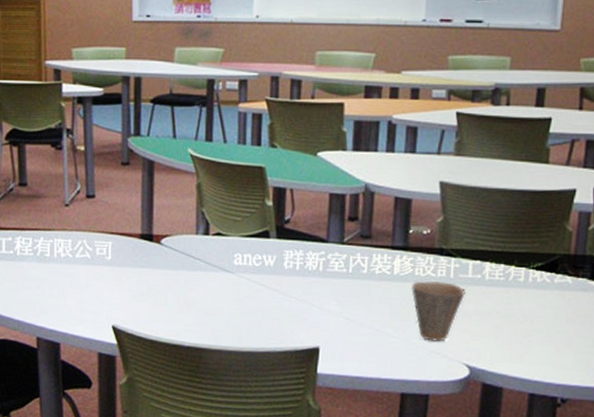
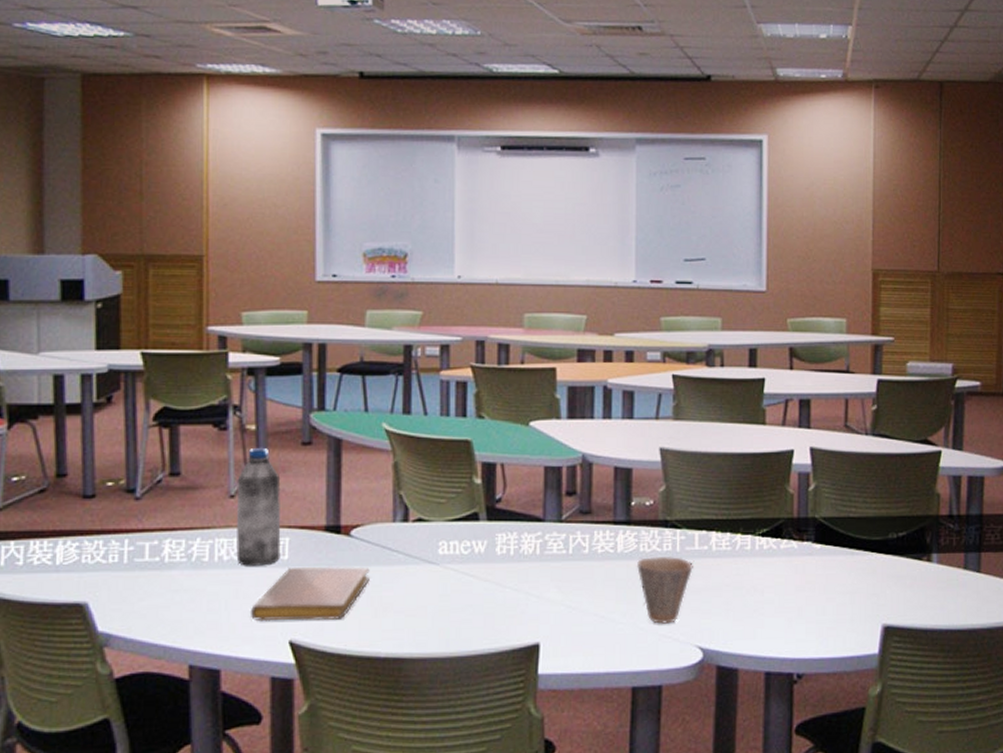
water bottle: none [70,165,105,264] -> present [236,447,281,566]
notebook: none [83,267,176,312] -> present [251,566,370,622]

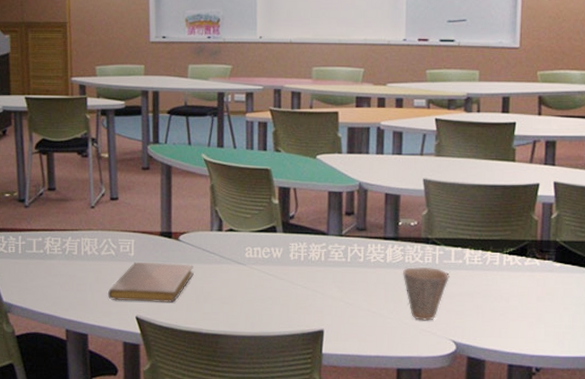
water bottle: present [236,447,281,566] -> none [96,170,128,260]

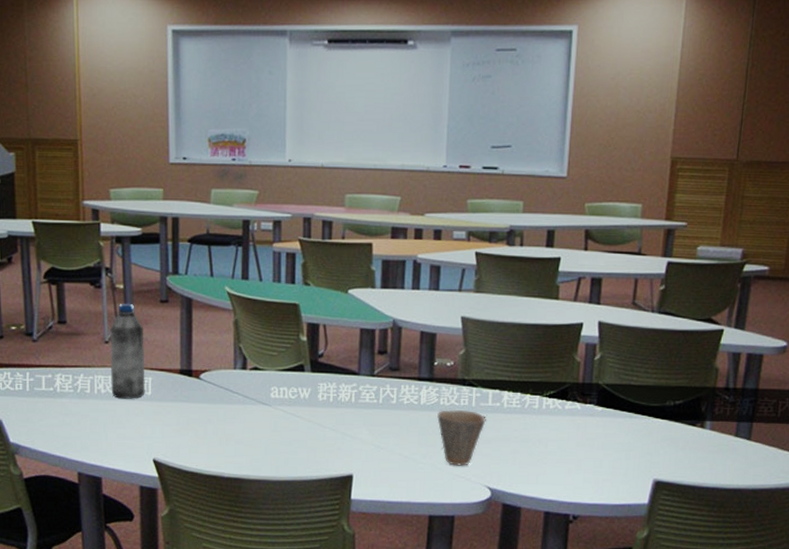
water bottle: none [96,170,128,260] -> present [110,303,145,399]
notebook: present [108,262,194,303] -> none [124,402,216,445]

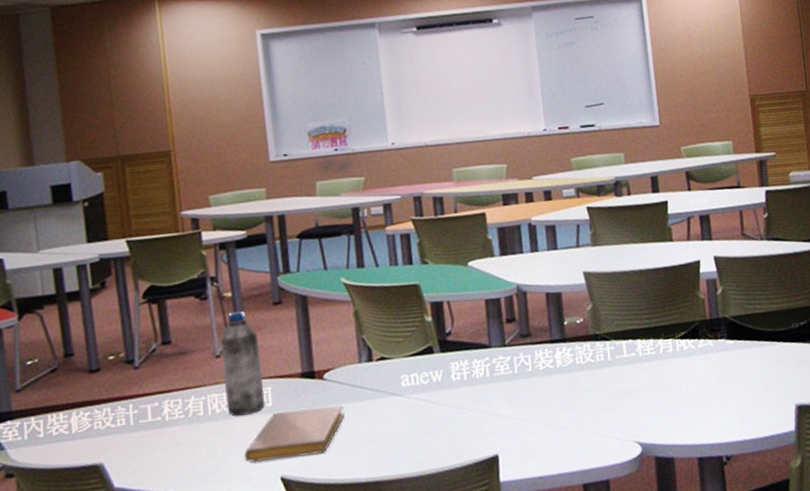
notebook: none [124,402,216,445] -> present [245,405,345,463]
cup: present [437,410,486,466] -> none [575,365,625,426]

